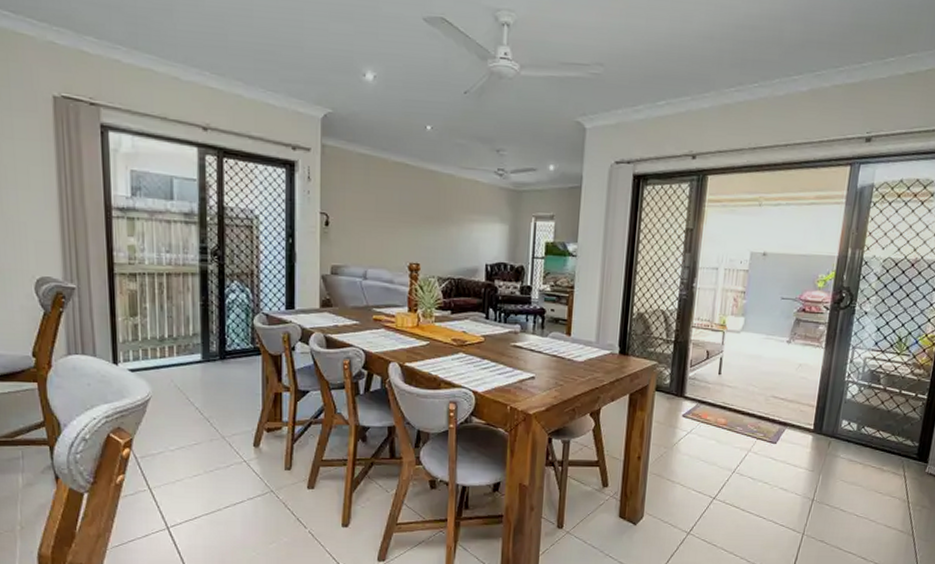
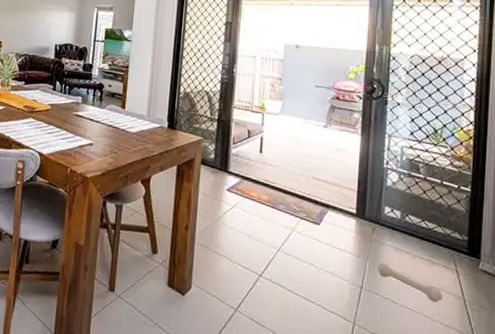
dog toy: none [829,475,890,506] -> present [377,263,444,302]

